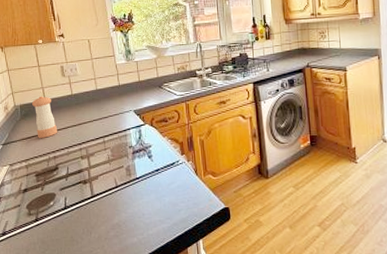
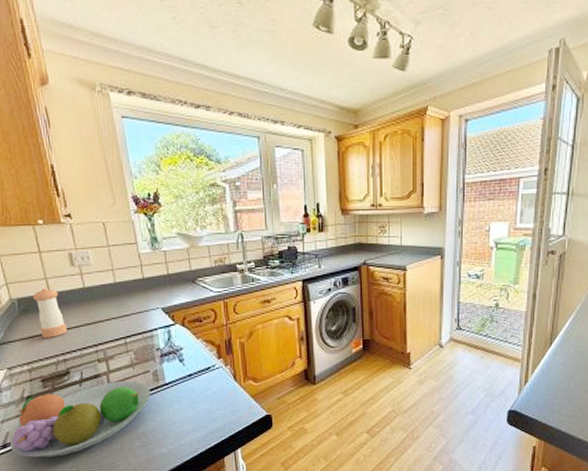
fruit bowl: none [8,175,124,245] -> present [10,380,151,457]

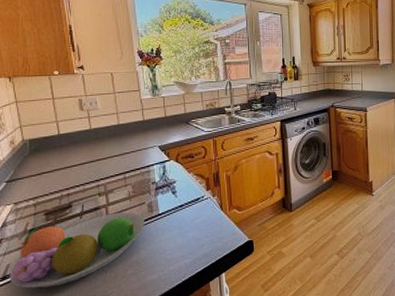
pepper shaker: present [33,288,68,338] -> none [44,130,73,175]

